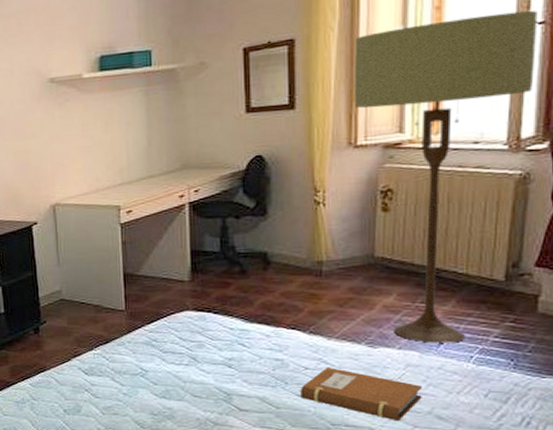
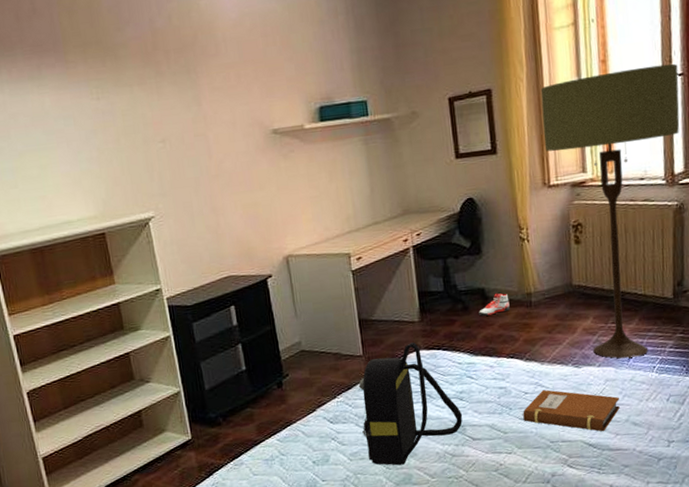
backpack: none [118,302,230,426] -> present [358,342,463,466]
sneaker: none [258,258,295,282] -> present [479,293,510,316]

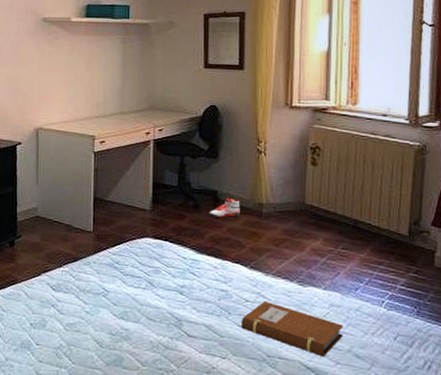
backpack: present [358,342,463,466] -> none [81,229,181,346]
floor lamp: present [540,63,680,358] -> none [290,13,429,288]

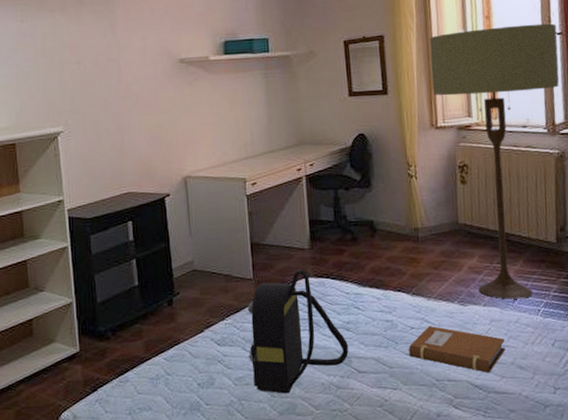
backpack: none [81,229,181,346] -> present [247,269,349,394]
sneaker: present [209,197,240,218] -> none [367,226,398,248]
floor lamp: none [290,13,429,288] -> present [429,23,560,299]

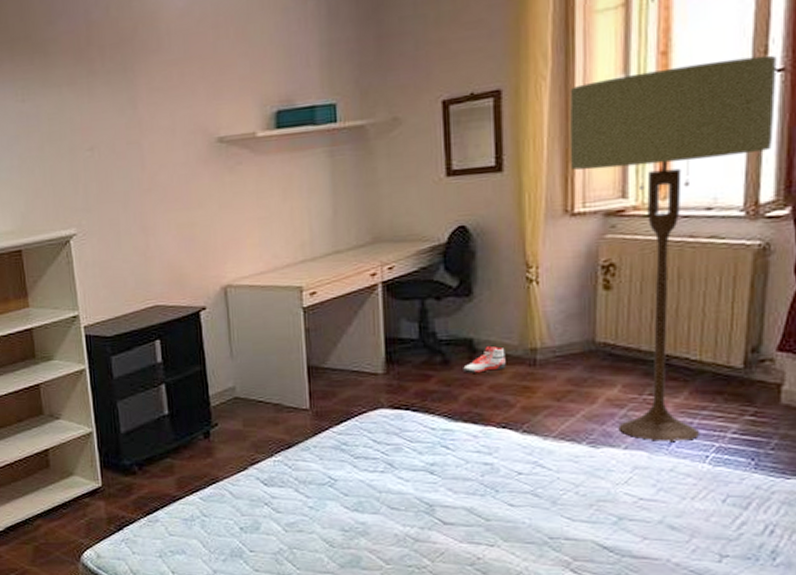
backpack: present [247,269,349,394] -> none [302,399,432,544]
sneaker: none [367,226,398,248] -> present [463,345,506,373]
notebook: present [408,325,505,373] -> none [512,471,652,533]

